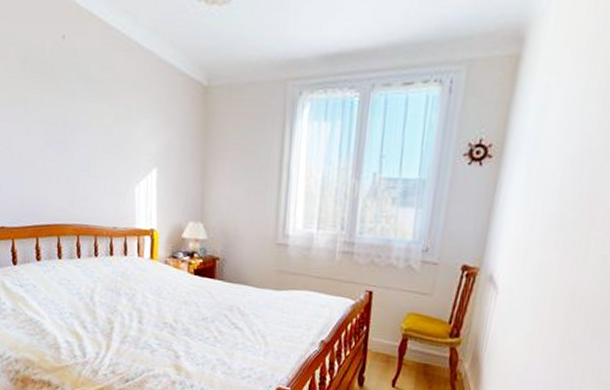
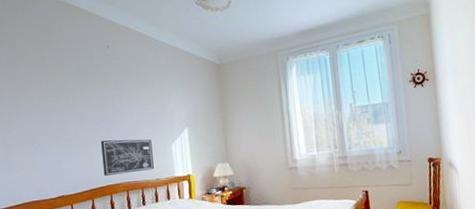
wall art: none [50,165,111,215] -> present [101,139,154,176]

